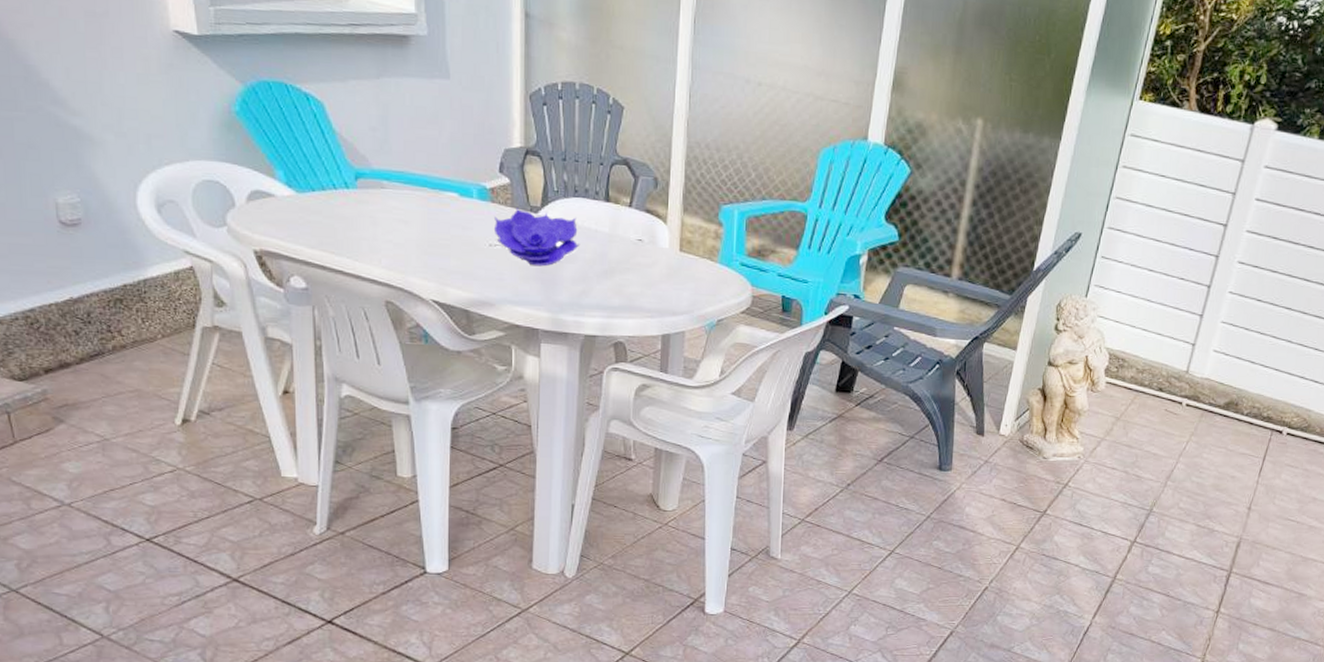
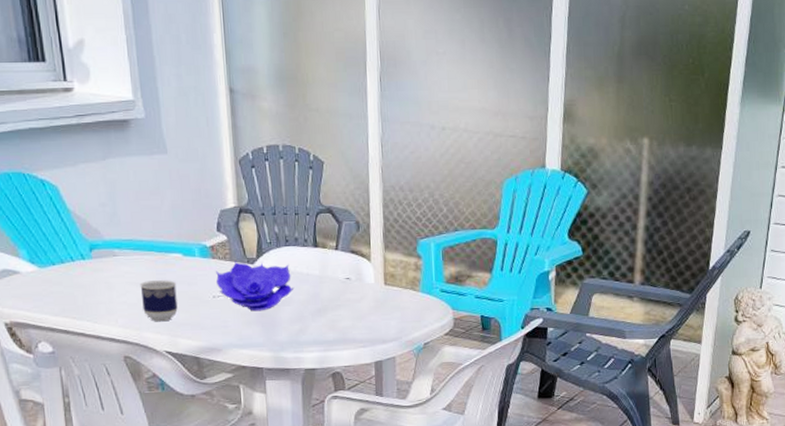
cup: none [409,220,449,266] -> present [140,280,178,321]

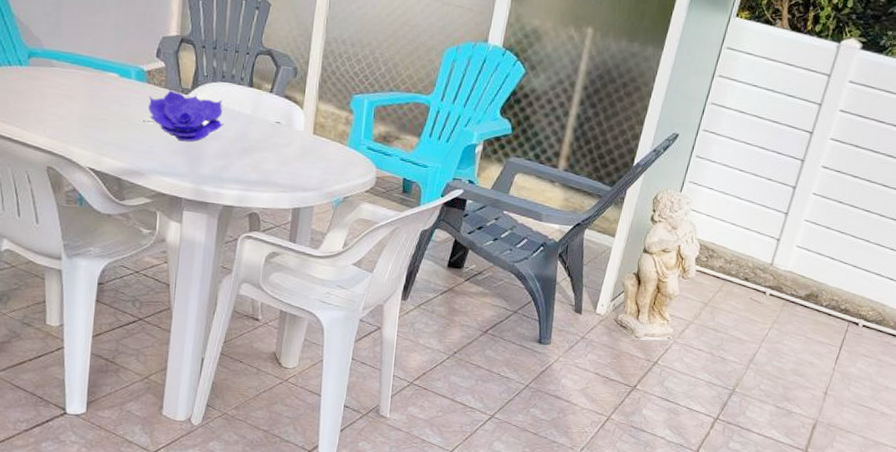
cup: present [140,280,178,321] -> none [72,95,108,138]

